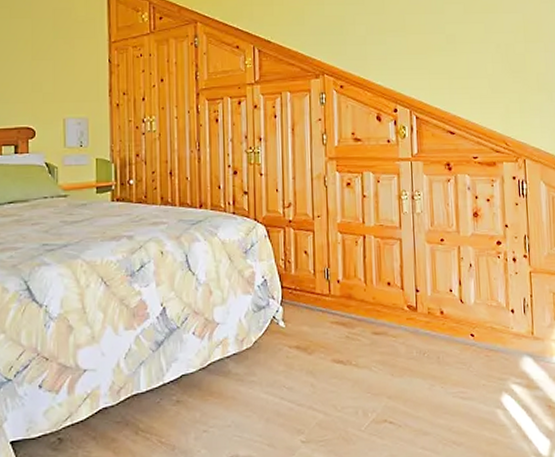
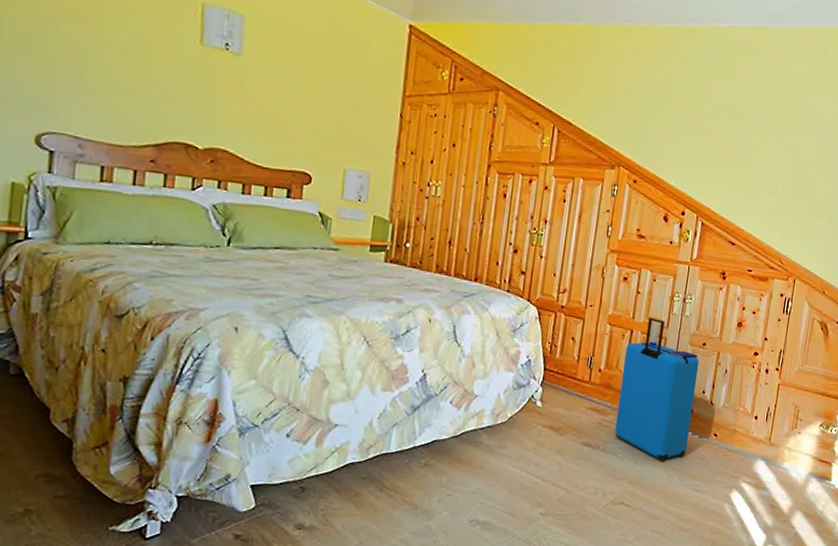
suitcase: none [361,219,445,371] -> present [614,317,699,462]

